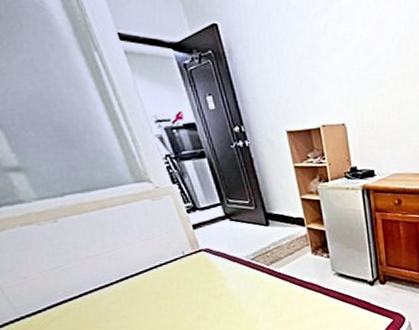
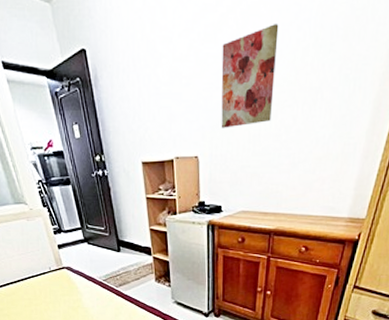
wall art: none [357,9,411,97] -> present [221,24,279,128]

